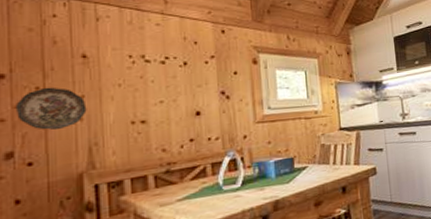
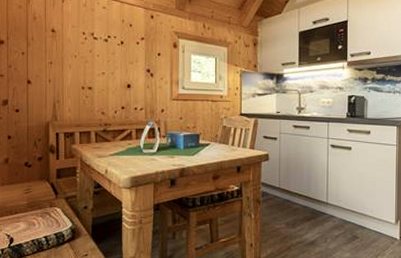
decorative plate: present [15,87,87,130] -> none [9,53,54,86]

